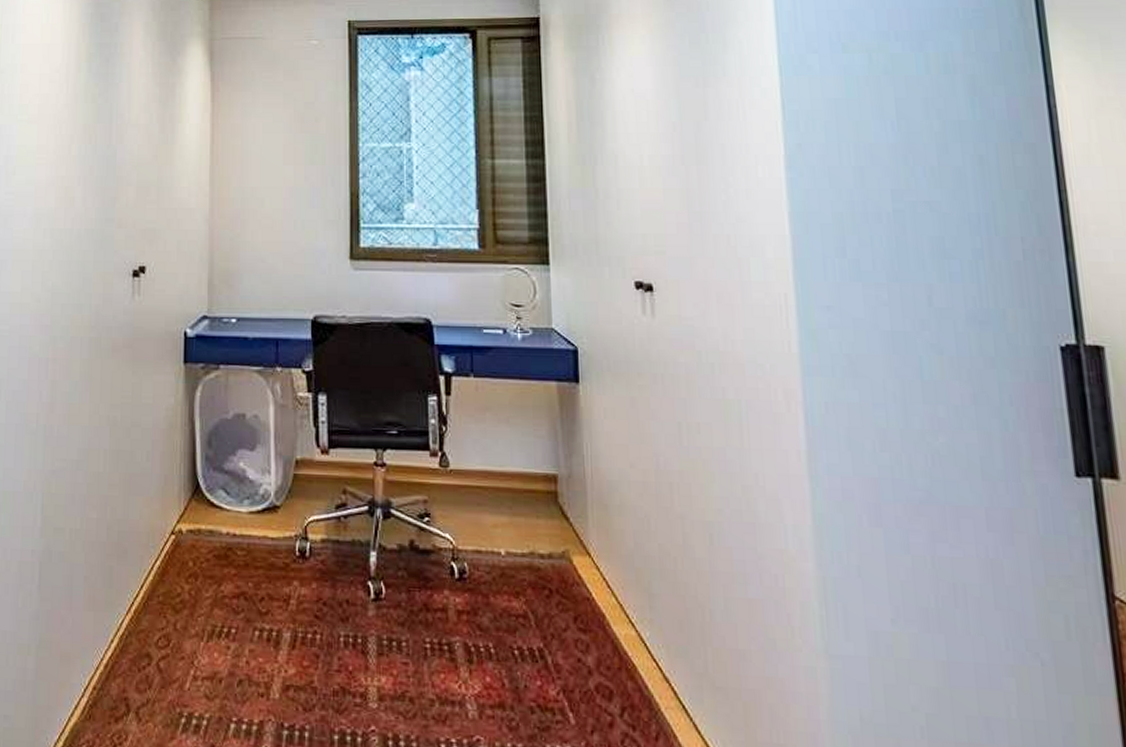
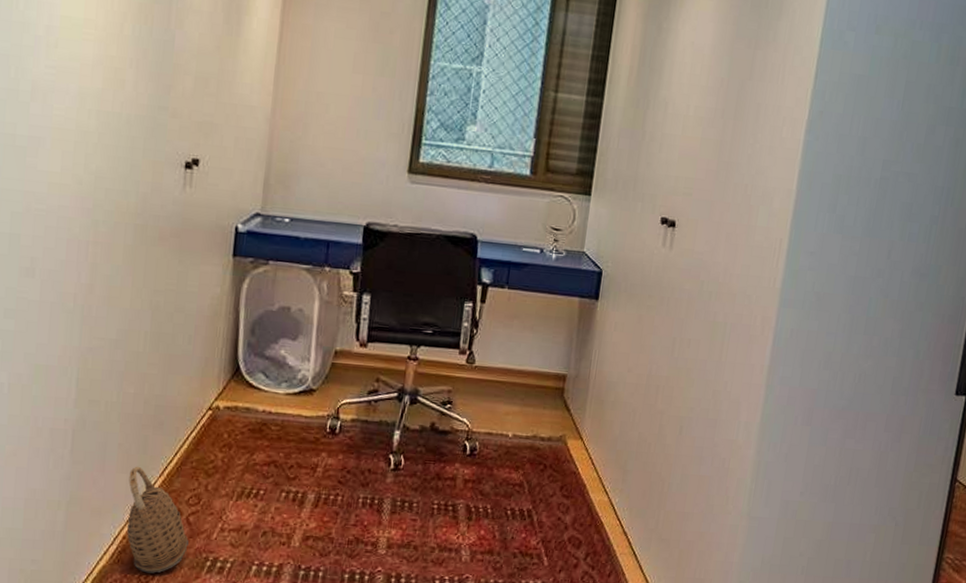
basket: none [96,602,161,733] -> present [127,466,189,573]

